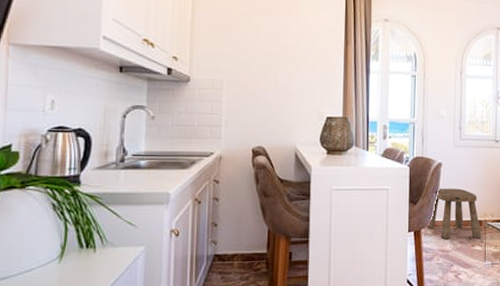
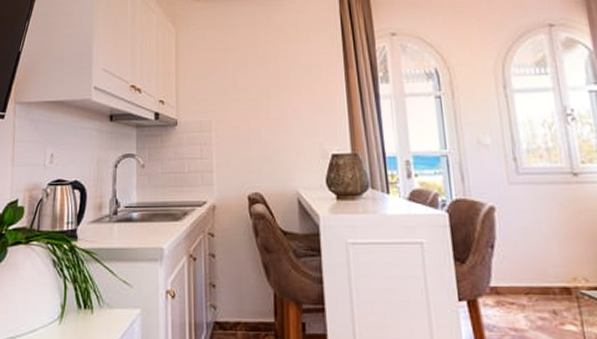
stool: present [426,188,481,240] -> none [483,241,573,314]

